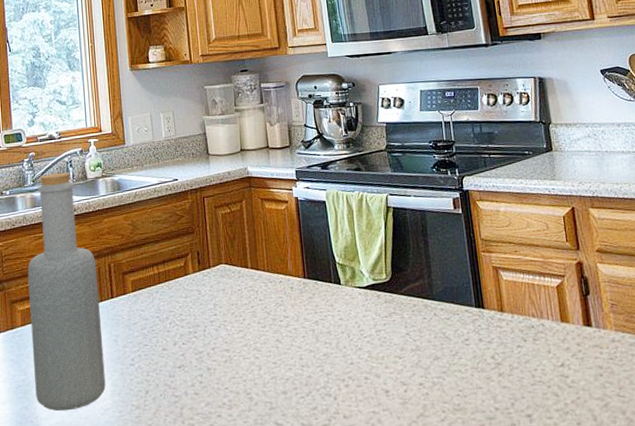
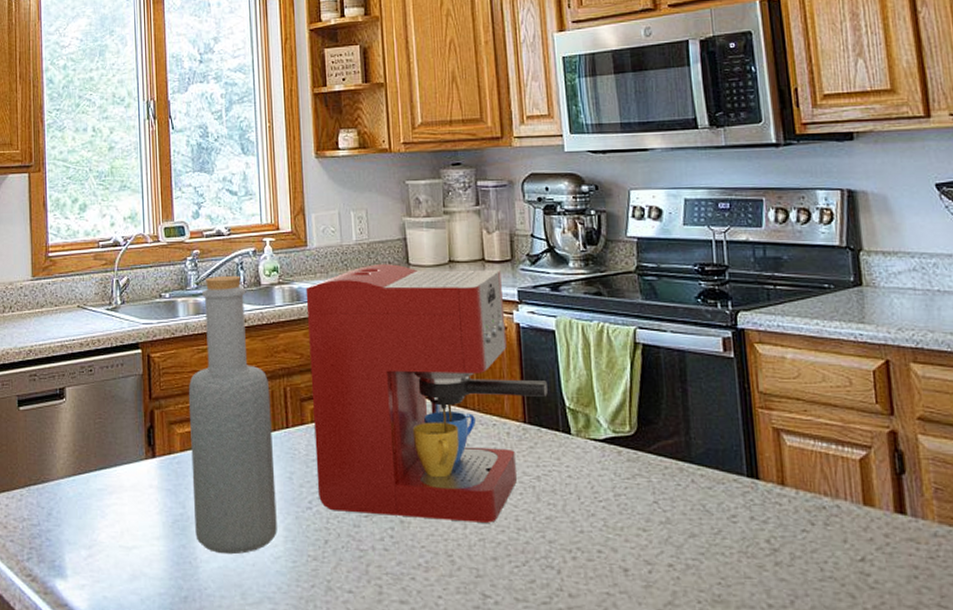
coffee maker: none [125,154,322,365] -> present [305,264,548,523]

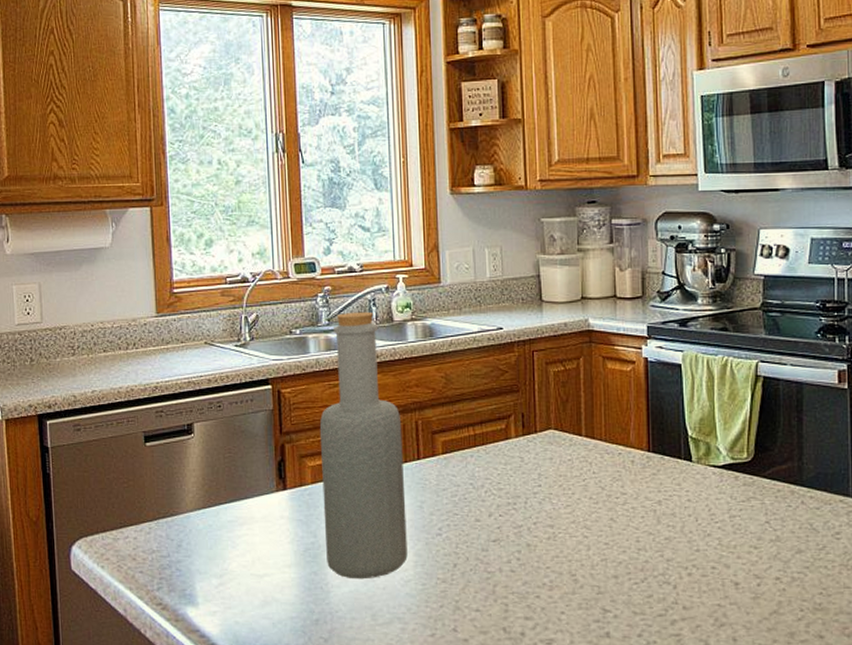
coffee maker: present [305,264,548,523] -> none [438,301,672,544]

